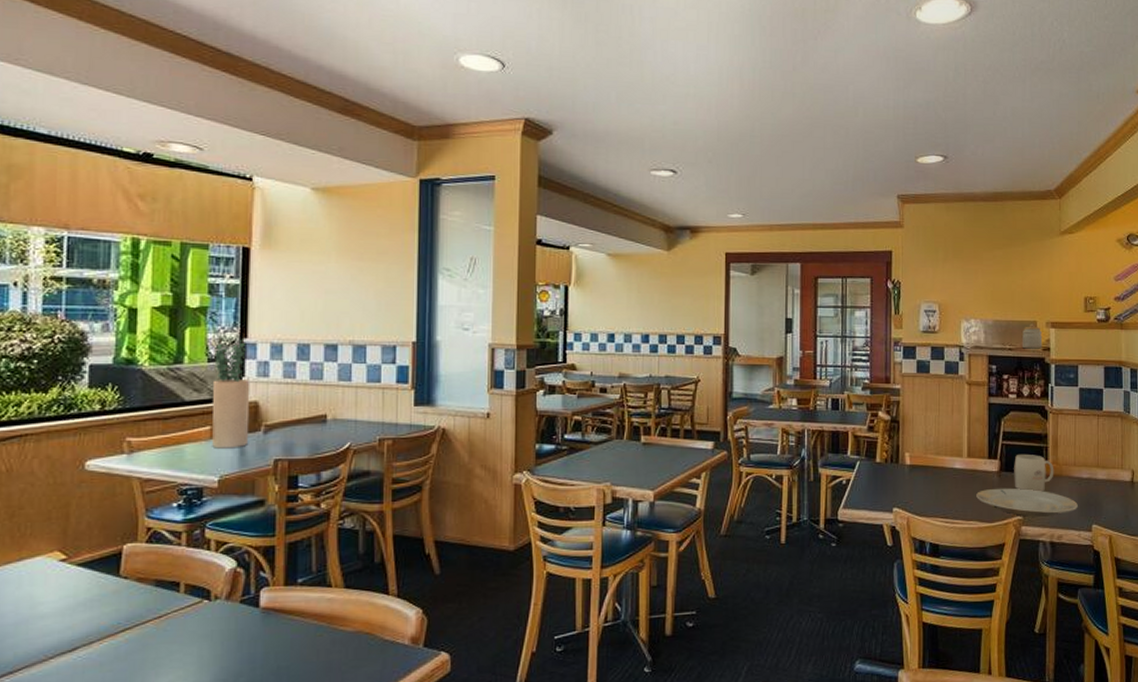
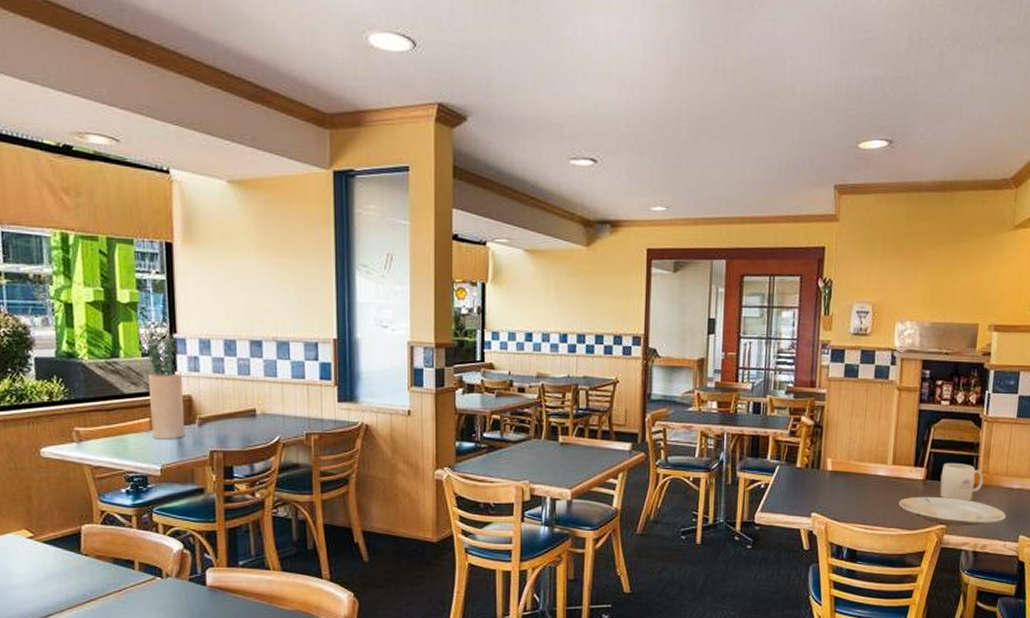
jar: present [1021,323,1043,349] -> none [959,326,984,354]

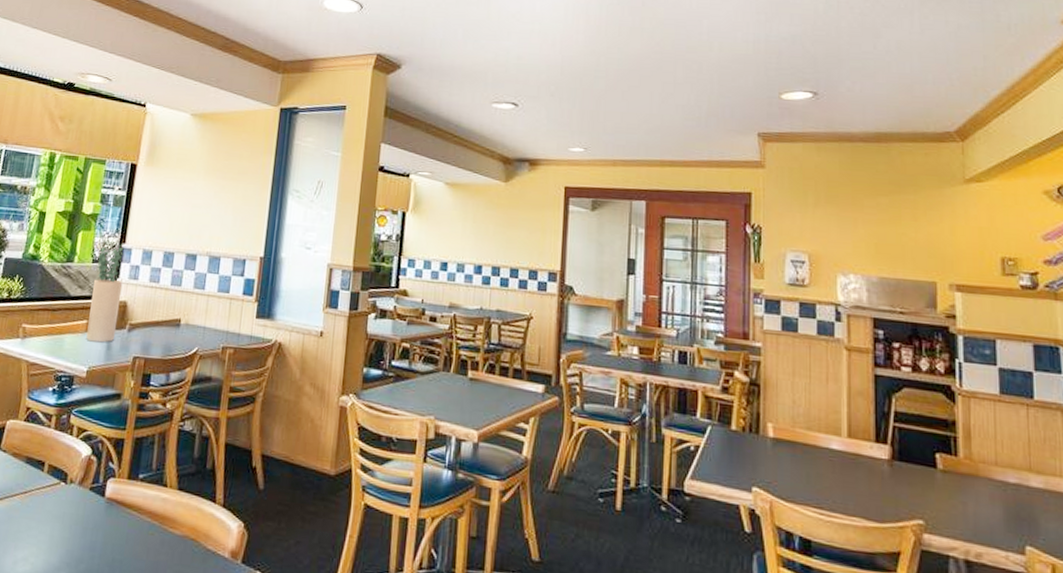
plate: present [899,496,1006,527] -> none [860,480,1003,528]
mug: present [939,462,984,501] -> none [910,441,967,494]

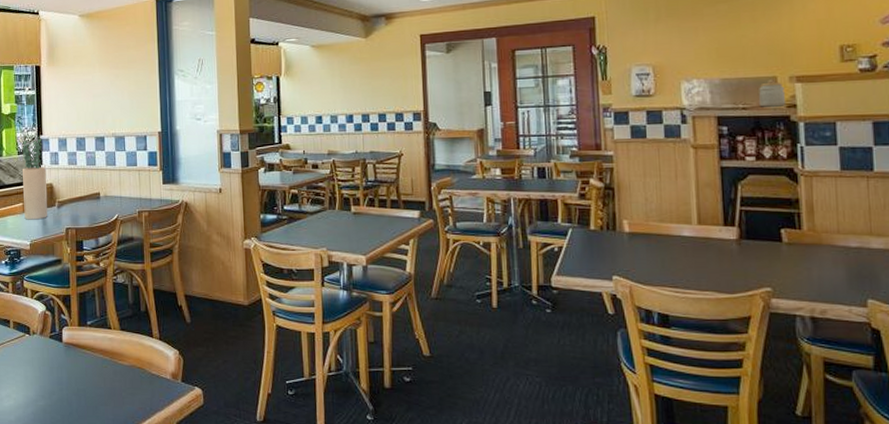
jar: none [916,284,946,316] -> present [758,79,786,107]

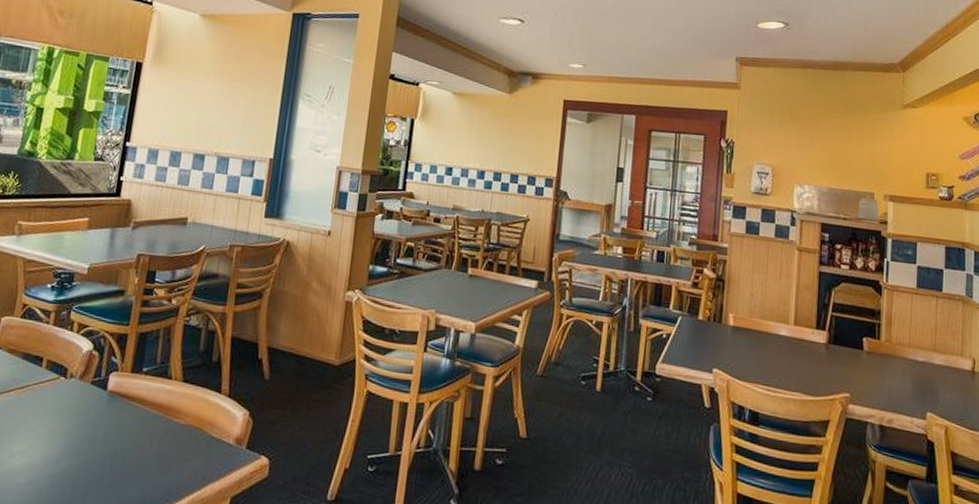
vase: present [22,131,48,220] -> none [87,137,130,241]

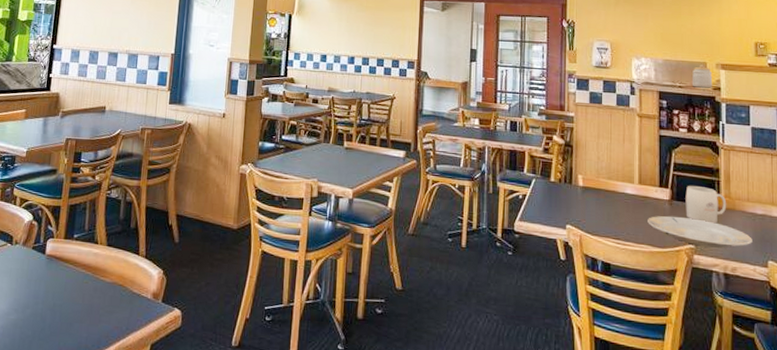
plate: none [801,360,911,399] -> present [648,215,752,249]
mug: none [842,327,887,371] -> present [685,185,727,224]

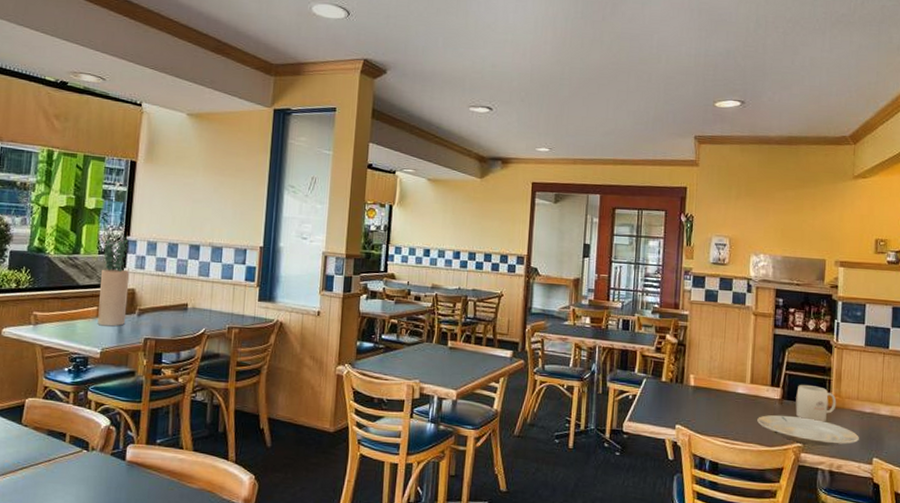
vase: none [25,40,57,128] -> present [97,231,130,327]
jar: present [691,64,713,88] -> none [809,261,831,286]

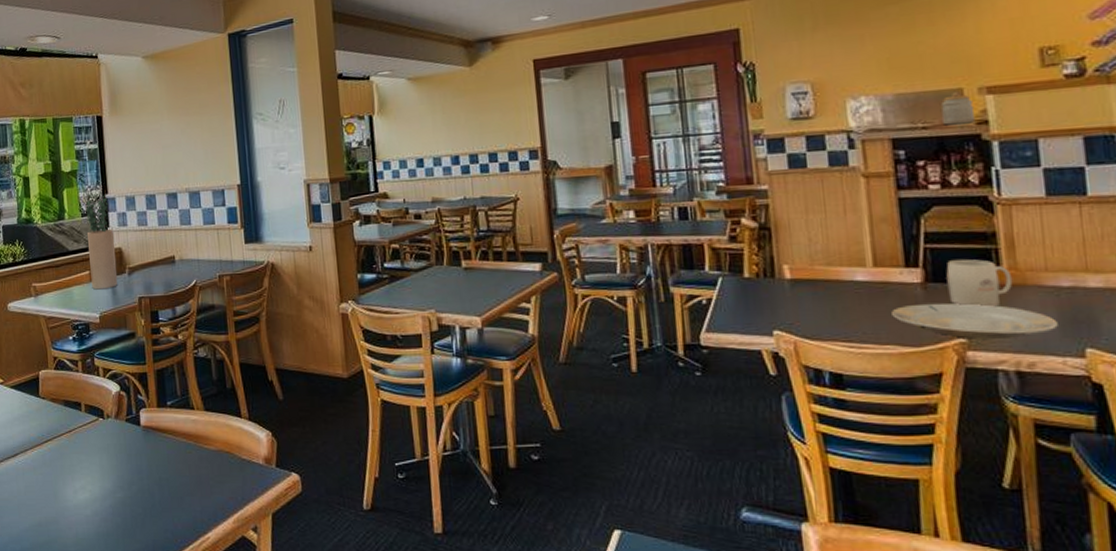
jar: none [809,261,831,286] -> present [940,91,976,126]

